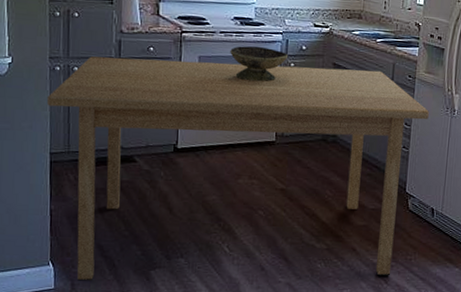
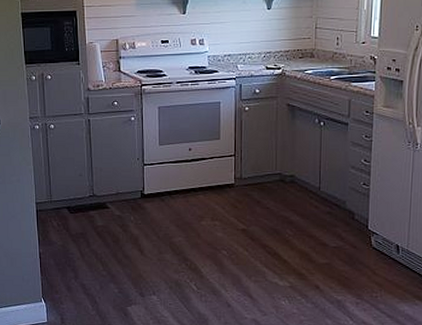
table: present [46,56,429,281] -> none [30,108,389,316]
decorative bowl: present [230,46,289,82] -> none [187,93,243,127]

